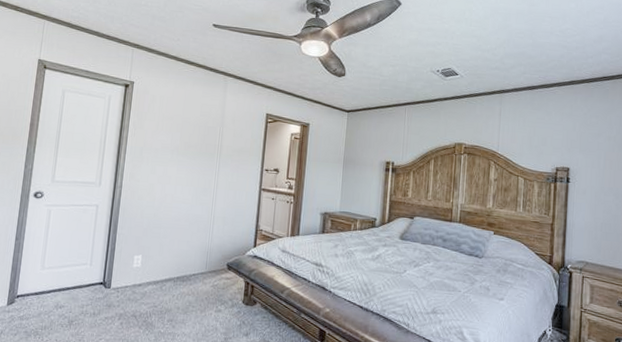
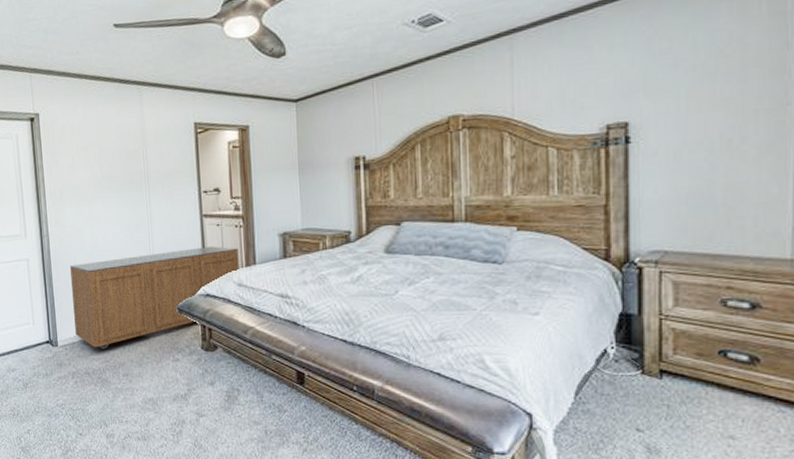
sideboard: none [130,215,287,295] -> present [70,246,239,349]

